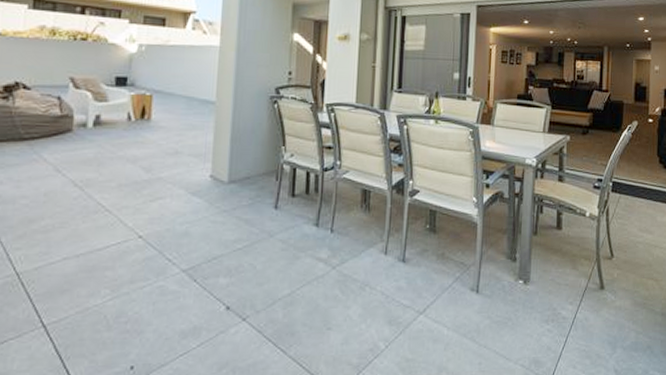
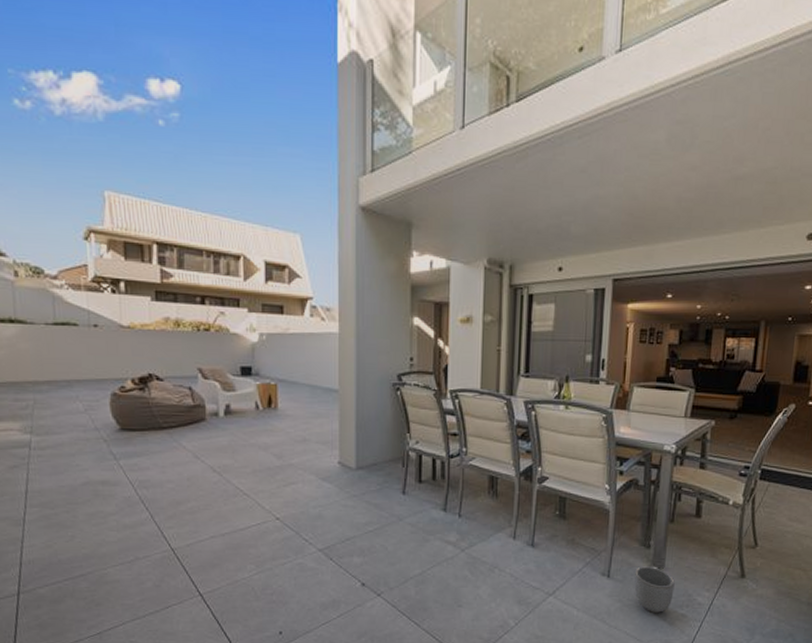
planter: none [502,280,540,330] -> present [634,566,675,614]

